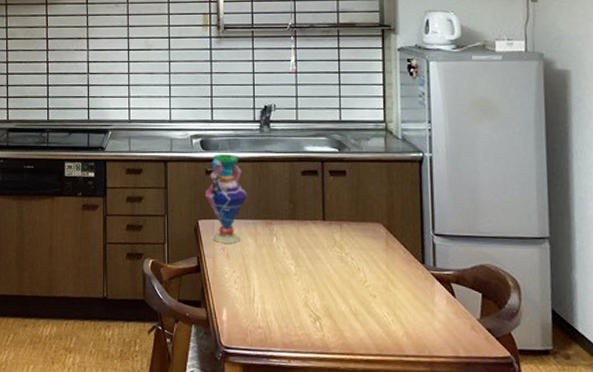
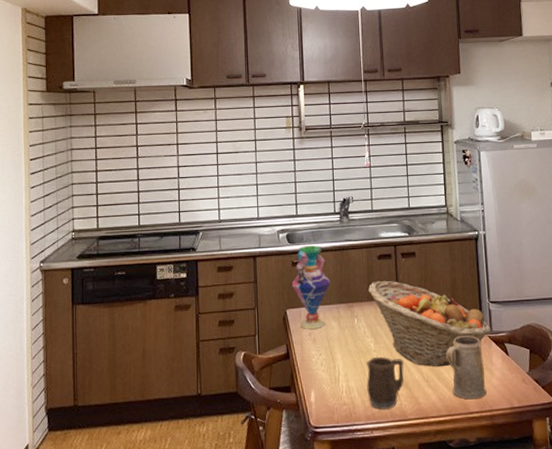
mug: none [285,281,328,339] -> present [367,356,404,410]
fruit basket: none [290,199,435,301] -> present [368,280,491,367]
mug: none [379,269,426,342] -> present [446,336,487,400]

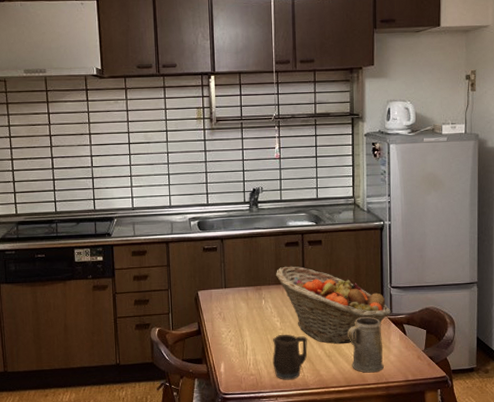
vase: present [291,245,330,329] -> none [203,233,239,309]

